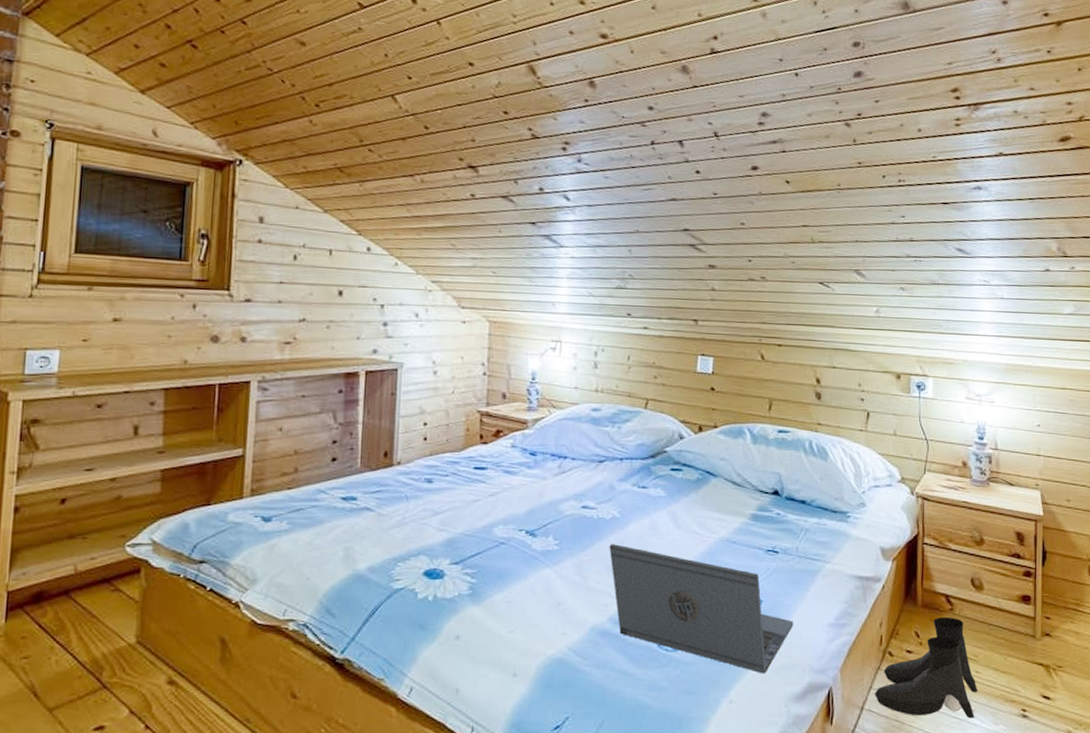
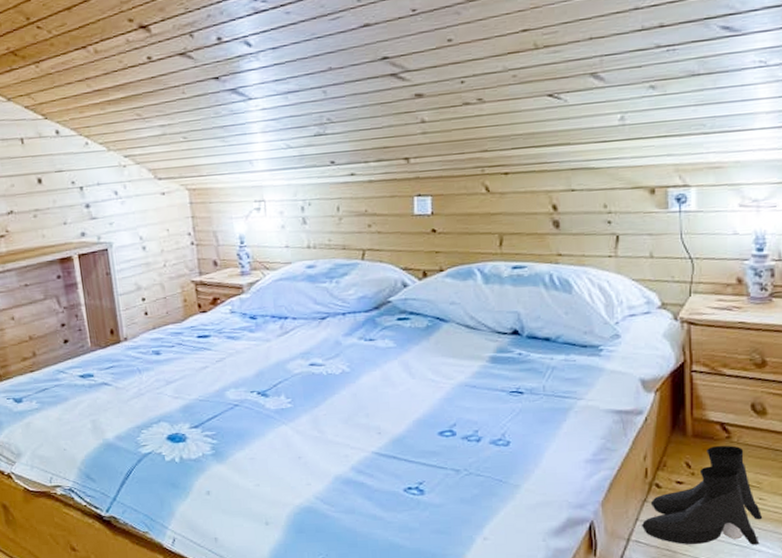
laptop: present [609,544,794,674] -> none [342,397,547,512]

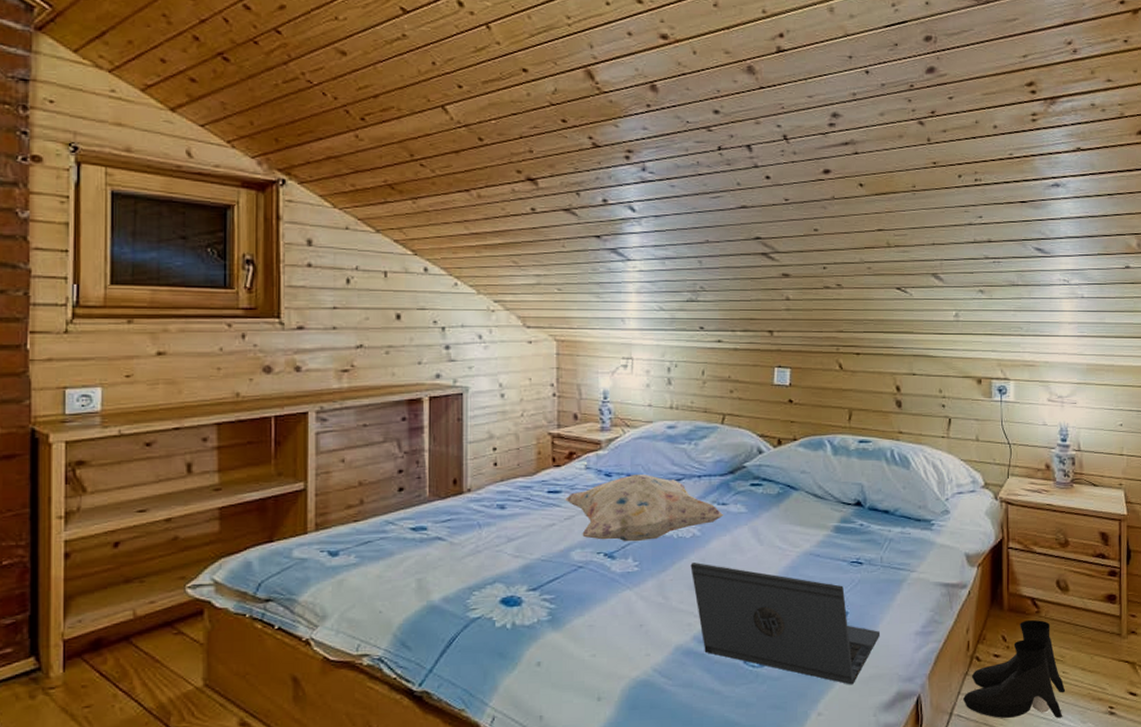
decorative pillow: none [214,315,372,381] -> present [564,475,724,542]
laptop: none [342,397,547,512] -> present [690,563,881,685]

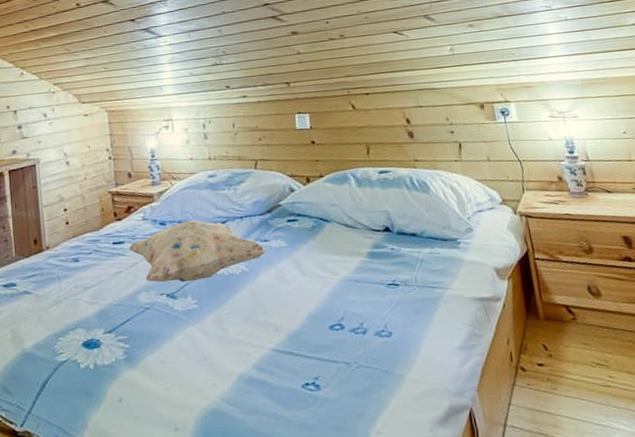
laptop: present [690,563,881,685] -> none [243,296,426,403]
boots: present [963,619,1066,718] -> none [514,326,617,427]

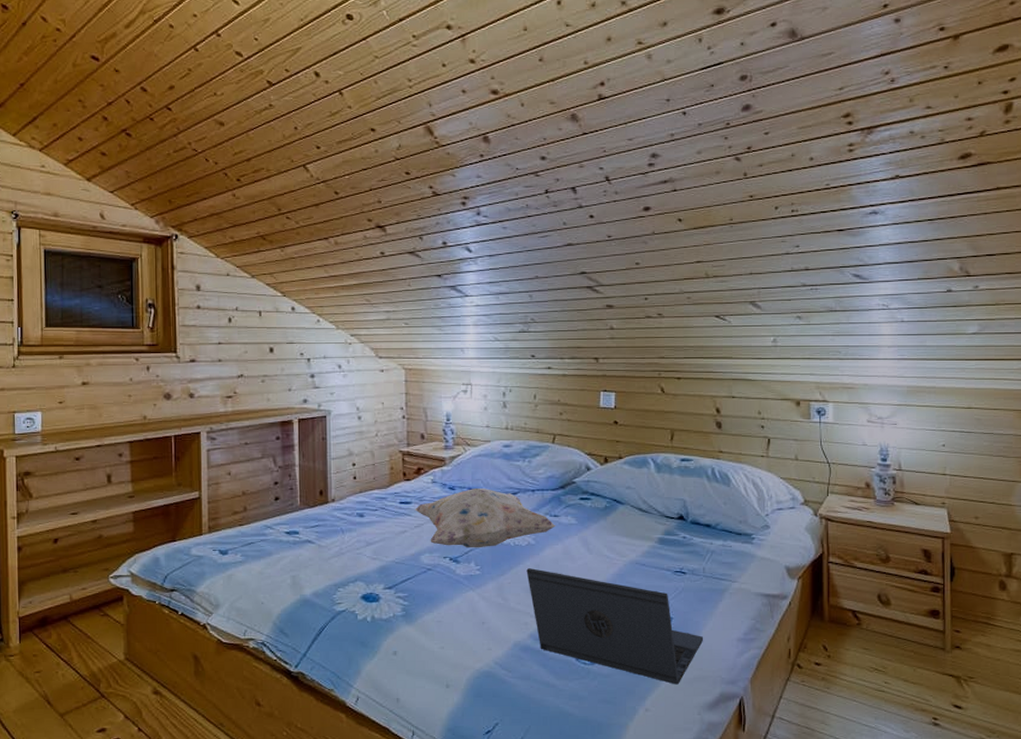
laptop: none [243,296,426,403] -> present [526,568,704,685]

